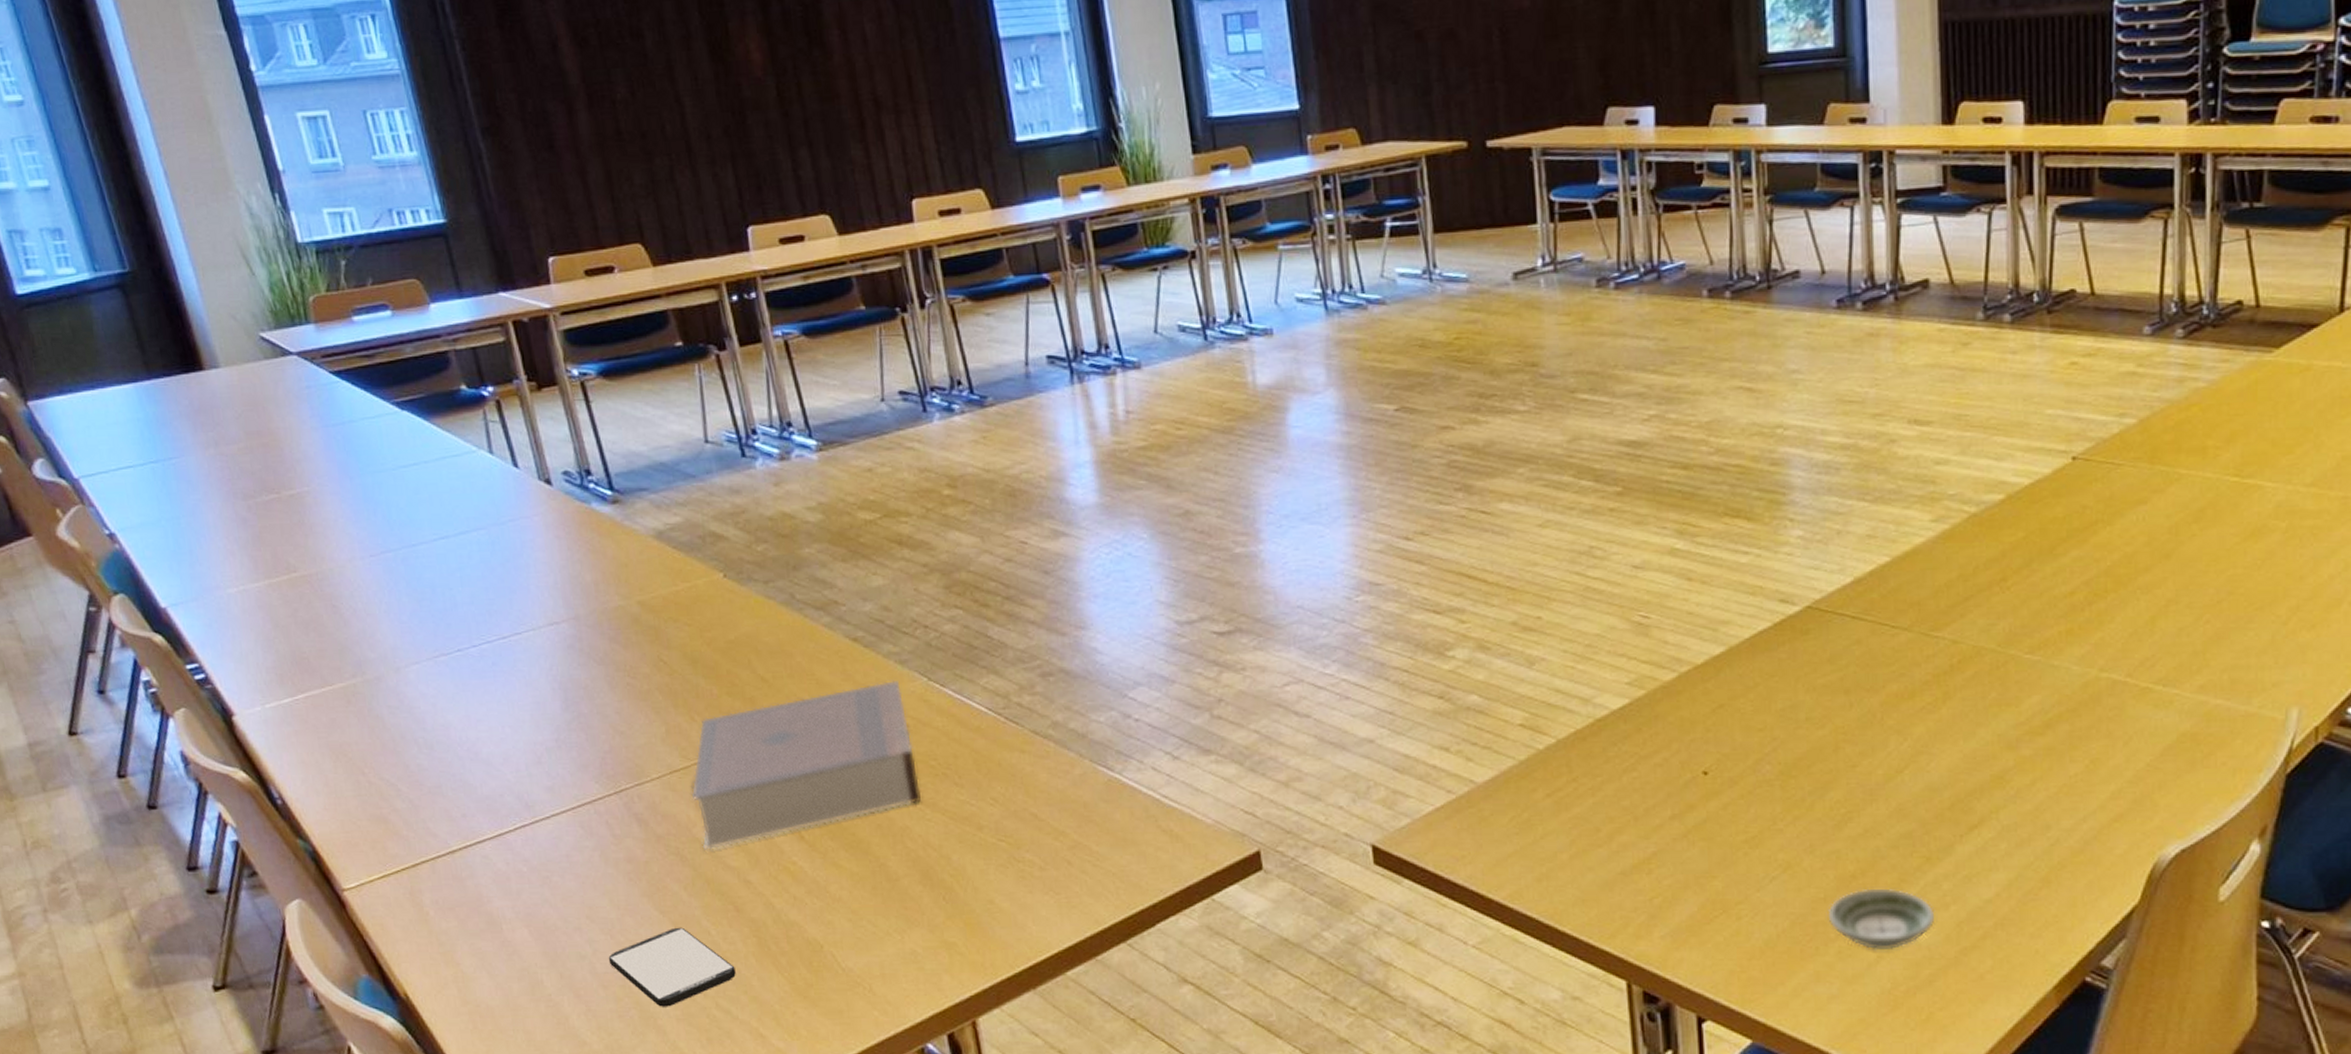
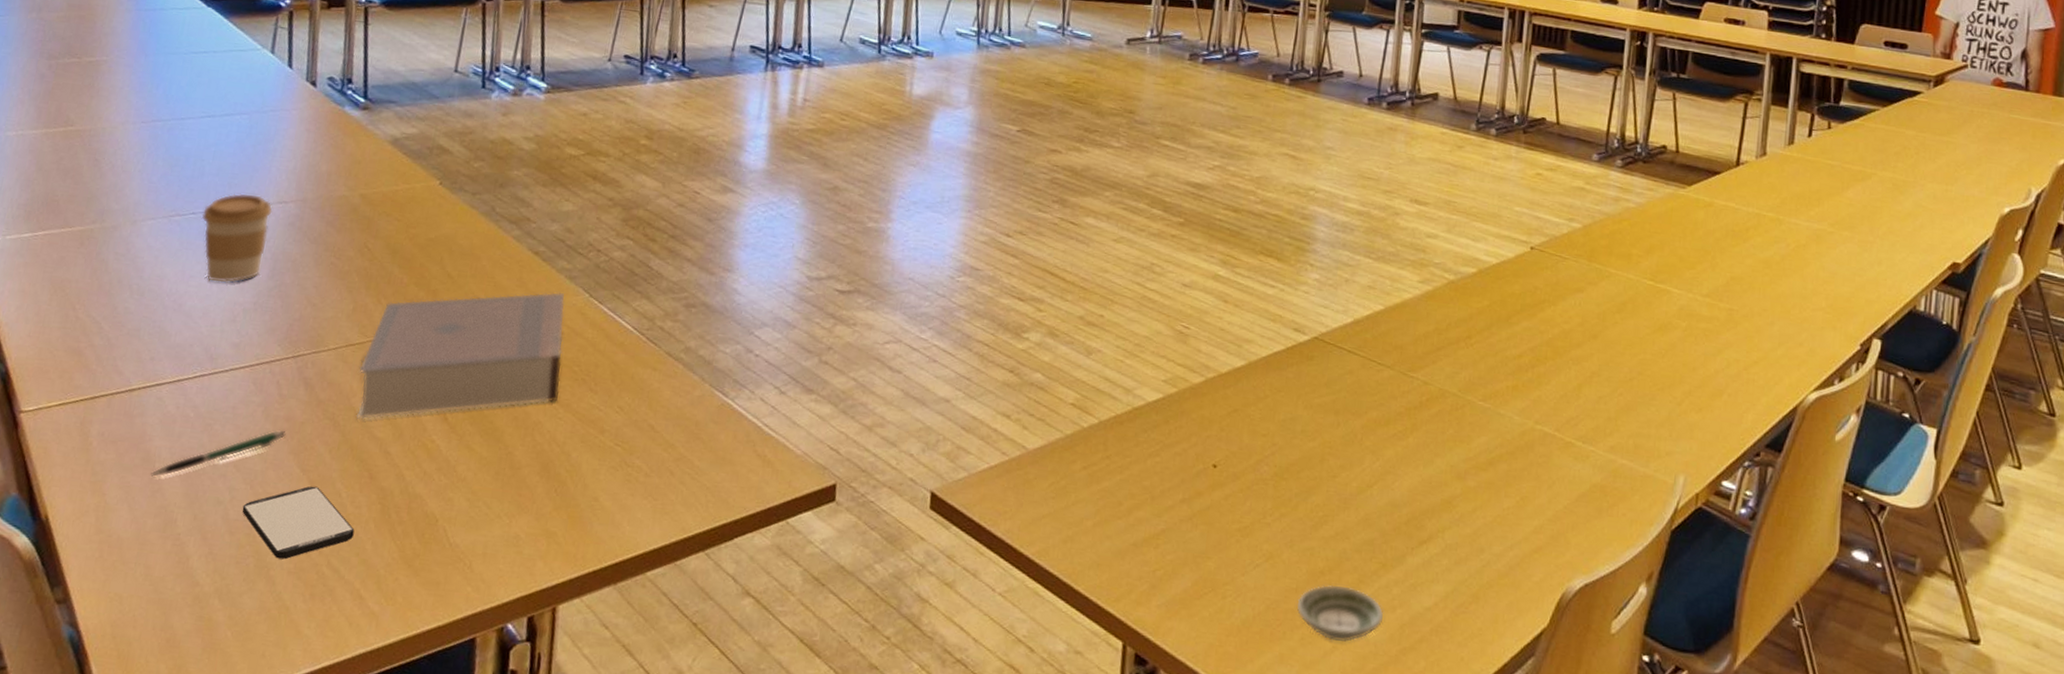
coffee cup: none [468,619,552,723] -> present [201,193,273,283]
pen: none [500,874,632,939] -> present [150,430,286,477]

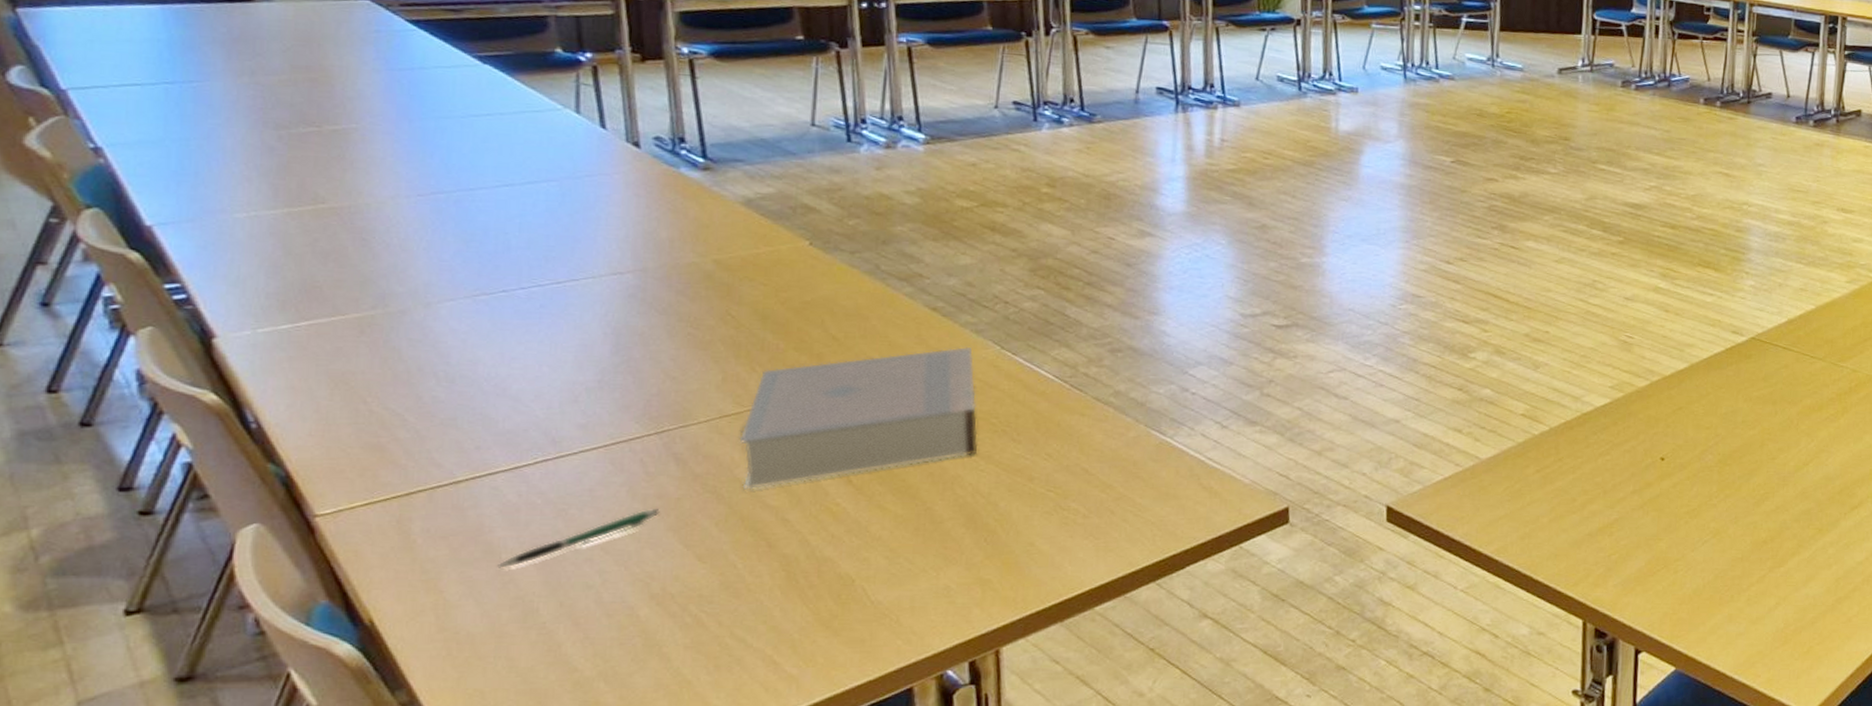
coffee cup: present [201,193,273,283] -> none [515,266,606,363]
smartphone: present [242,486,355,560] -> none [618,560,758,635]
saucer: present [1296,584,1384,643] -> none [1742,551,1821,599]

